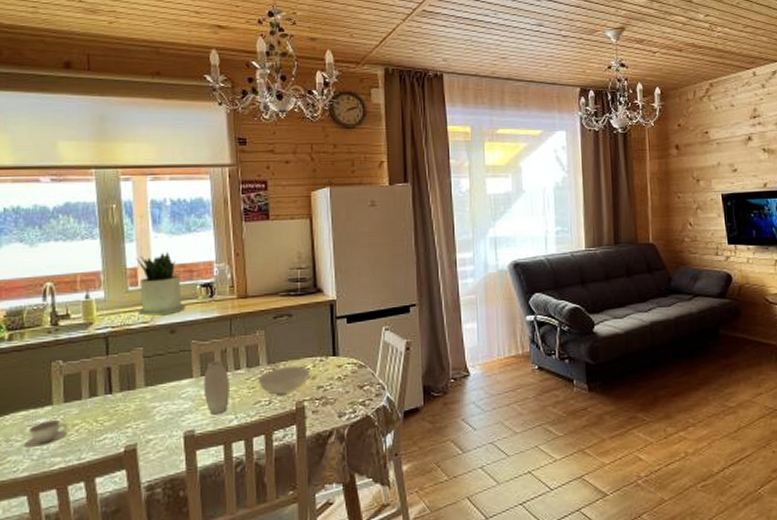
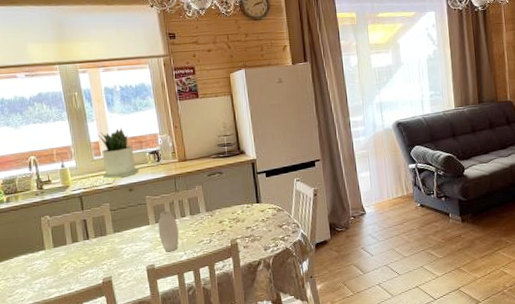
teacup: present [22,419,68,449] -> none [26,260,59,283]
bowl: present [258,366,310,396] -> none [200,212,240,236]

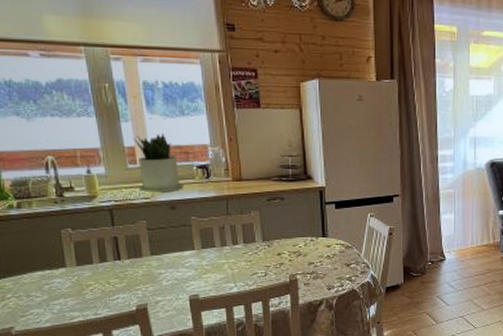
vase: present [158,210,179,253] -> none [204,236,229,283]

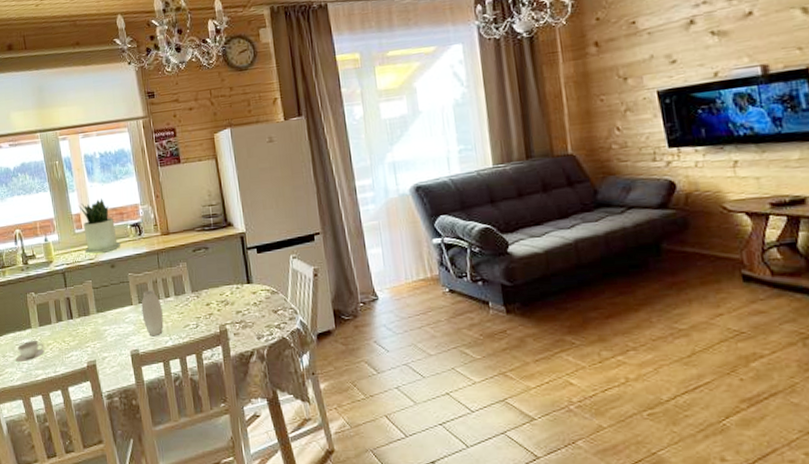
teacup: none [42,280,83,304] -> present [14,340,45,363]
vase: none [204,236,229,283] -> present [141,290,164,337]

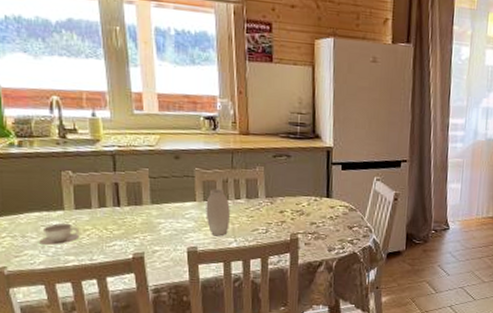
planter: present [78,198,121,254] -> none [141,81,190,142]

